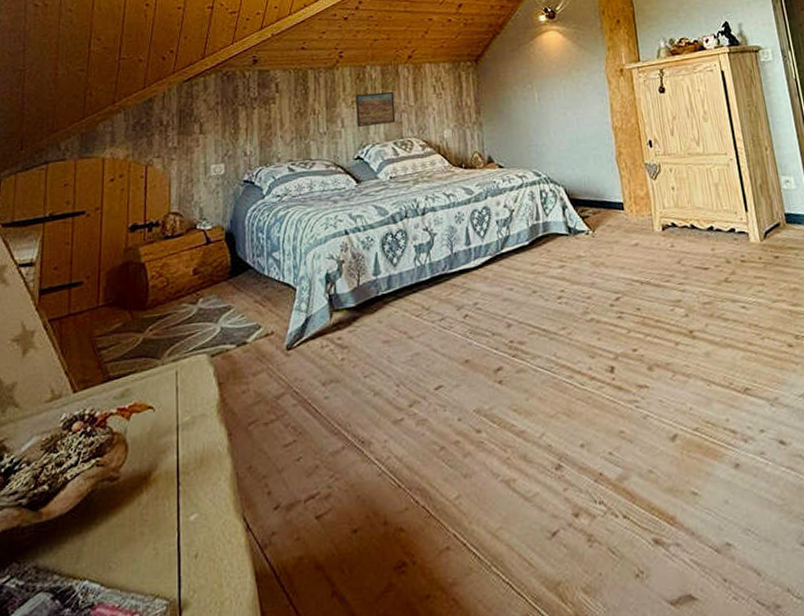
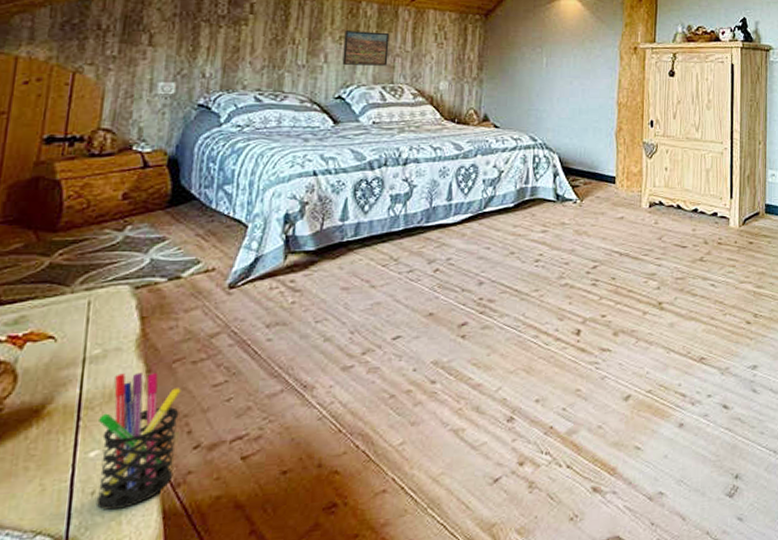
pen holder: none [193,436,260,574] -> present [95,372,181,511]

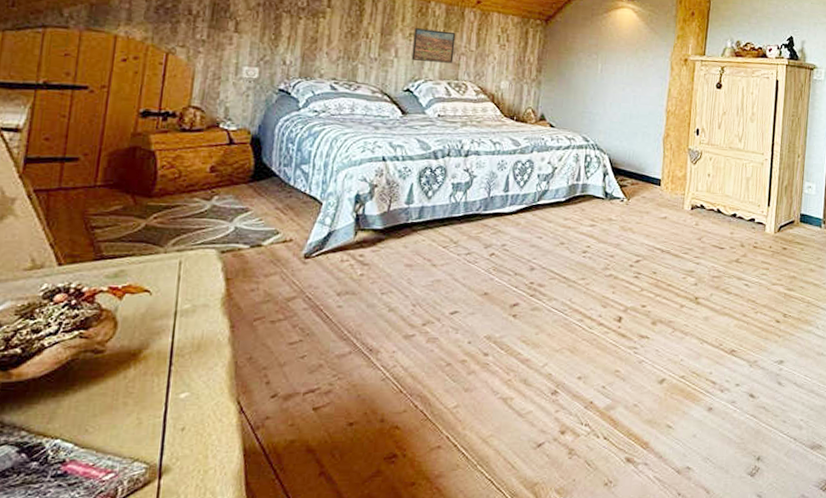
pen holder: present [95,372,181,511] -> none [185,327,261,446]

